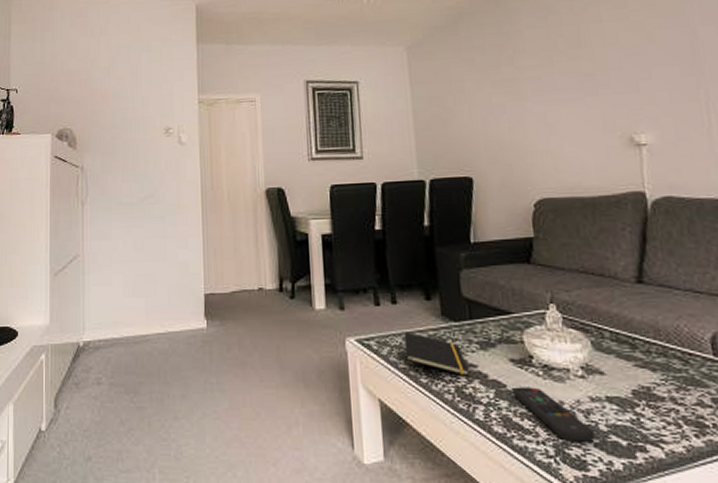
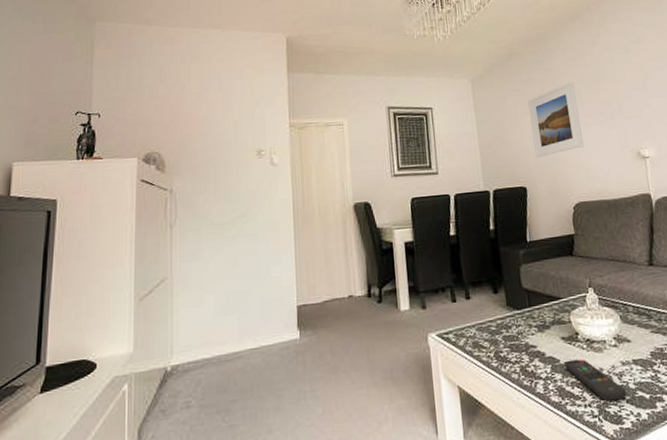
notepad: present [404,331,470,376] -> none [477,323,531,359]
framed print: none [479,47,553,142] -> present [528,82,584,157]

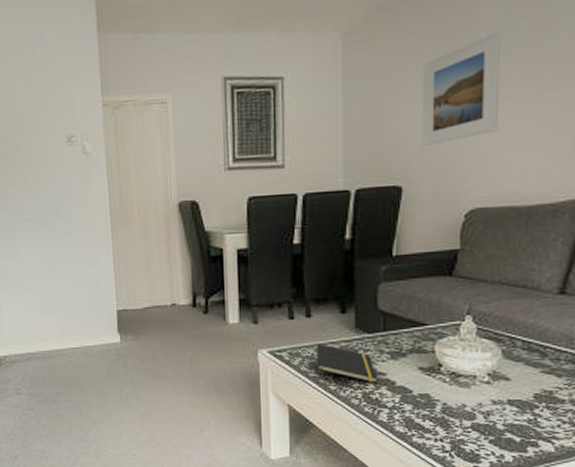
notepad: none [477,323,531,359] -> present [316,343,378,383]
remote control: present [564,359,627,401] -> none [418,392,491,439]

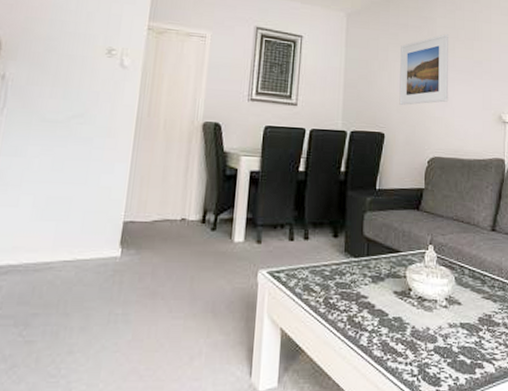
notepad: present [316,343,378,383] -> none [309,265,361,306]

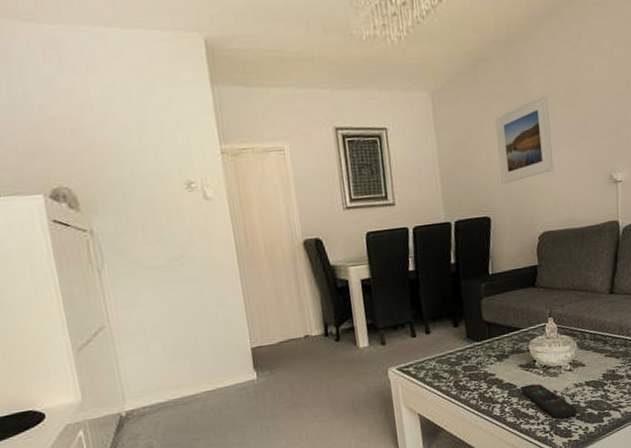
remote control: none [393,315,449,362] -> present [521,383,577,419]

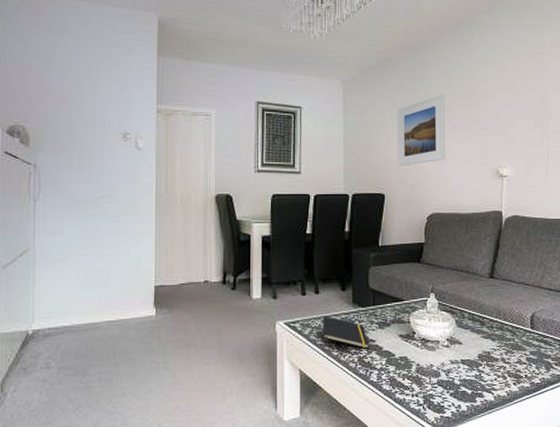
notepad: none [437,355,489,388] -> present [323,316,370,349]
remote control: present [521,383,577,419] -> none [399,355,451,393]

